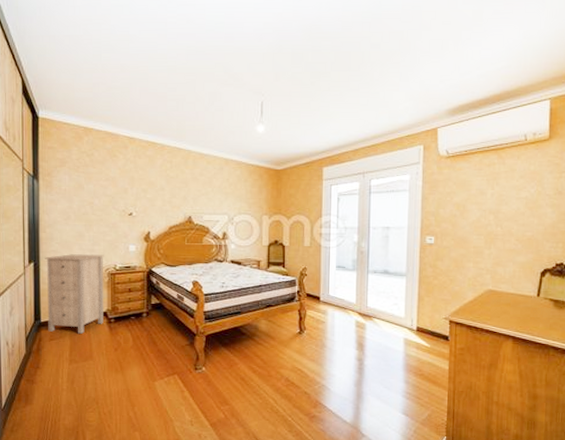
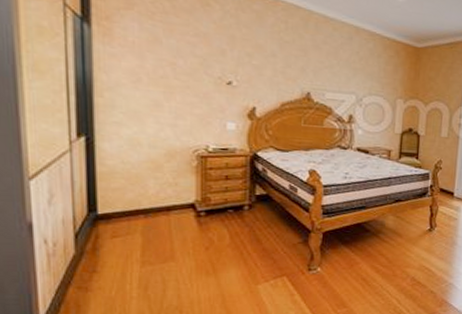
storage cabinet: present [45,254,104,334] -> none [102,128,192,230]

